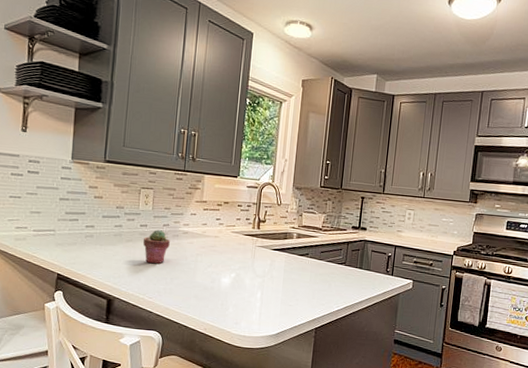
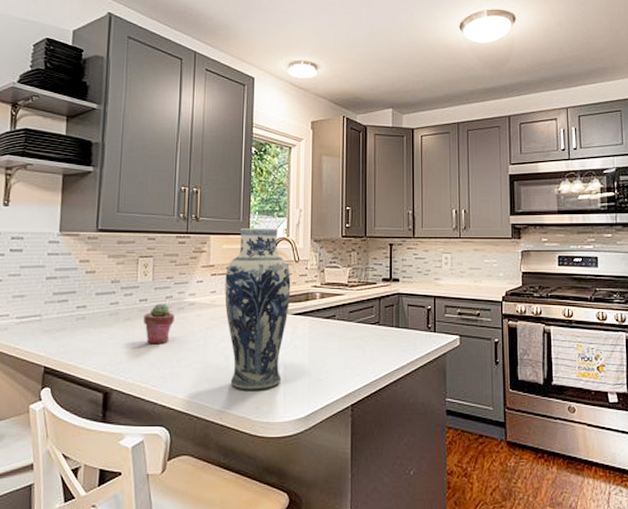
vase: none [214,171,273,310] -> present [225,228,291,390]

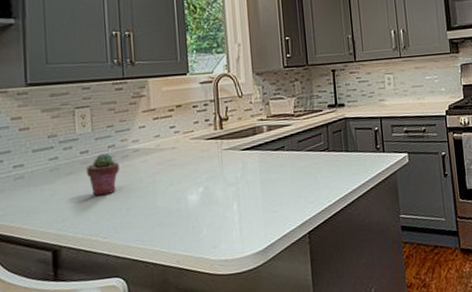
vase: present [225,228,291,390] -> none [168,65,238,231]

